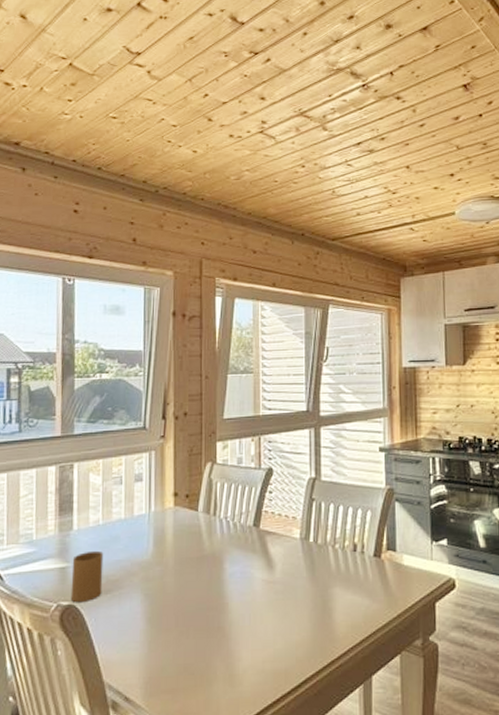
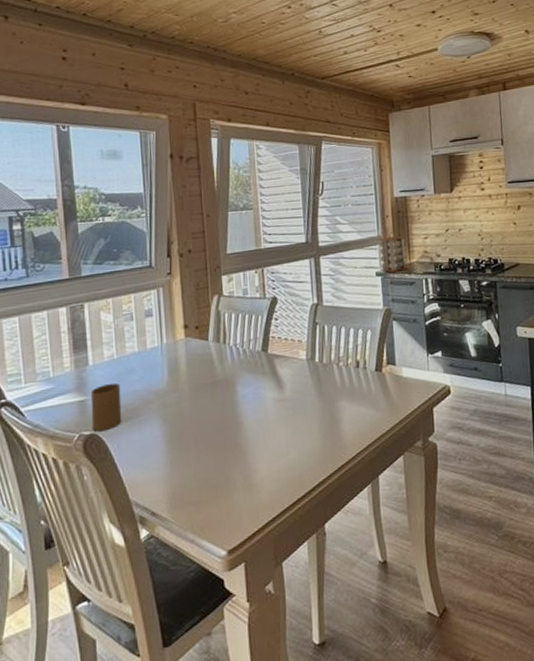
spice rack: none [384,403,415,448] -> present [379,231,409,272]

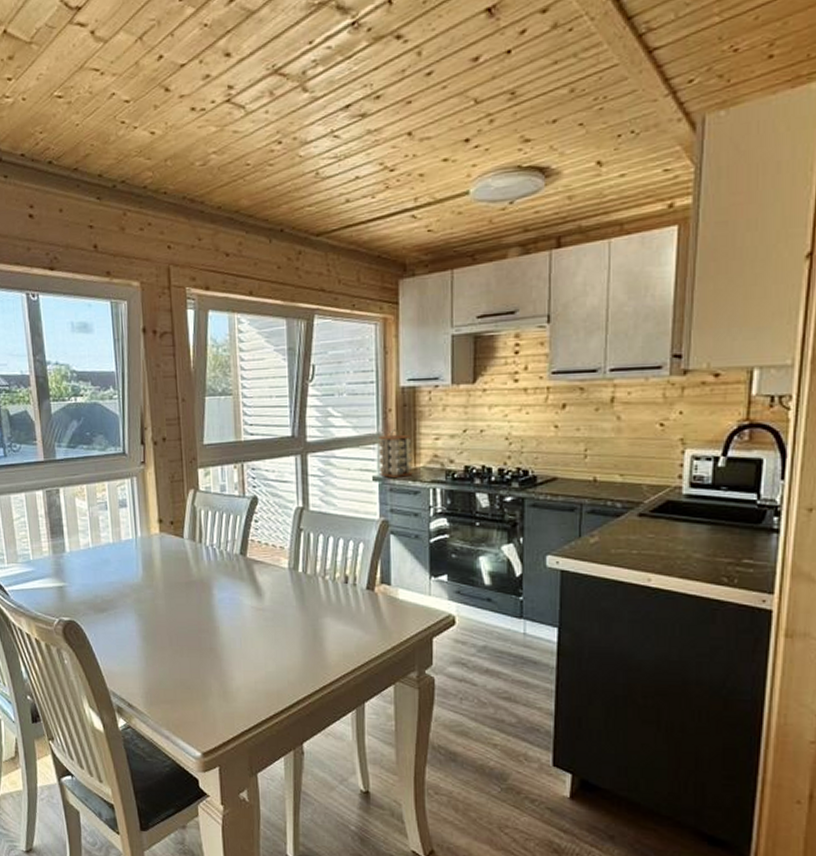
cup: present [90,382,122,432] -> none [68,572,99,619]

